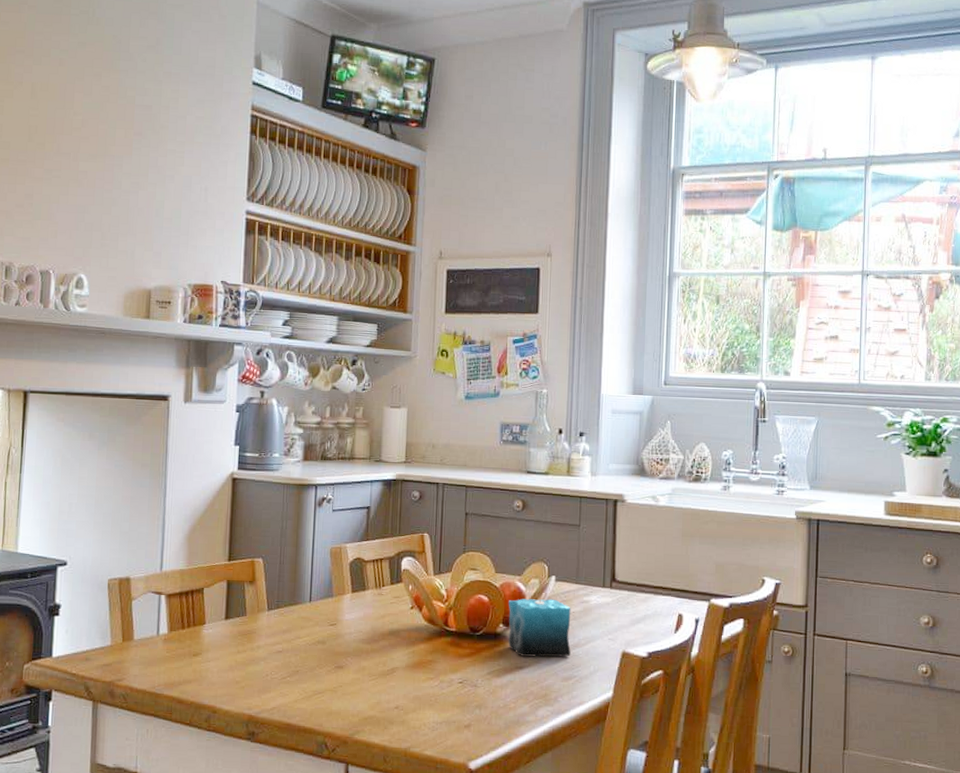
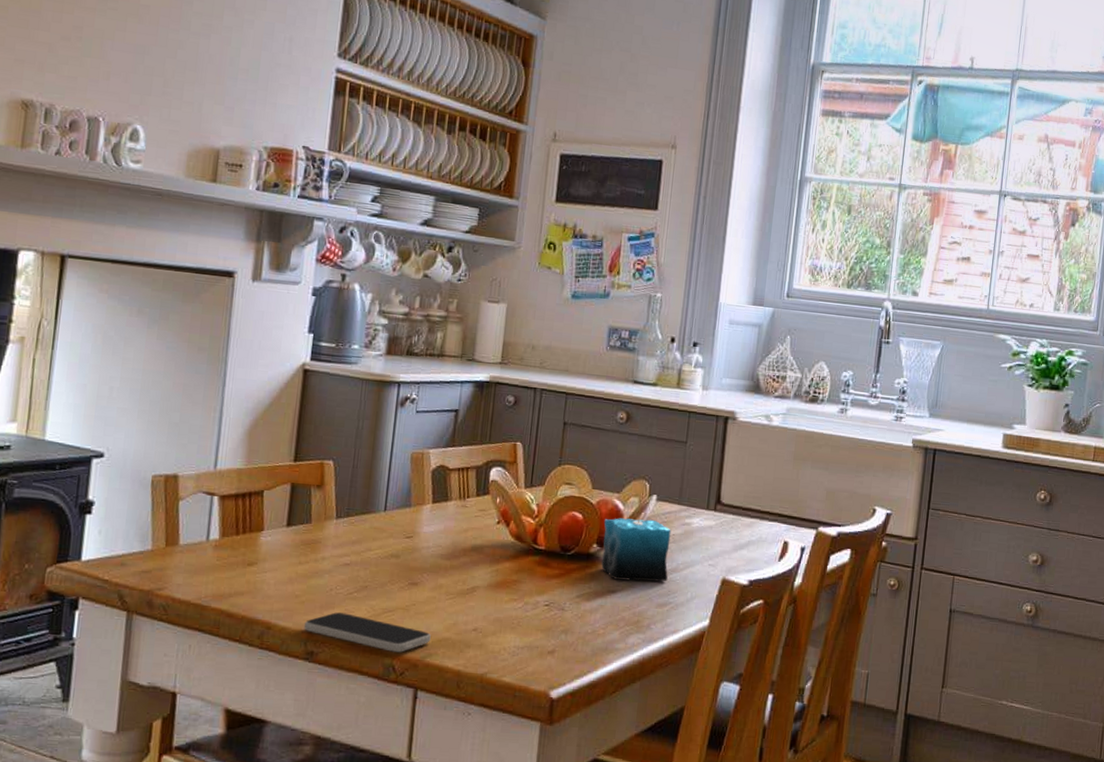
smartphone: none [244,696,358,731] -> present [303,612,431,653]

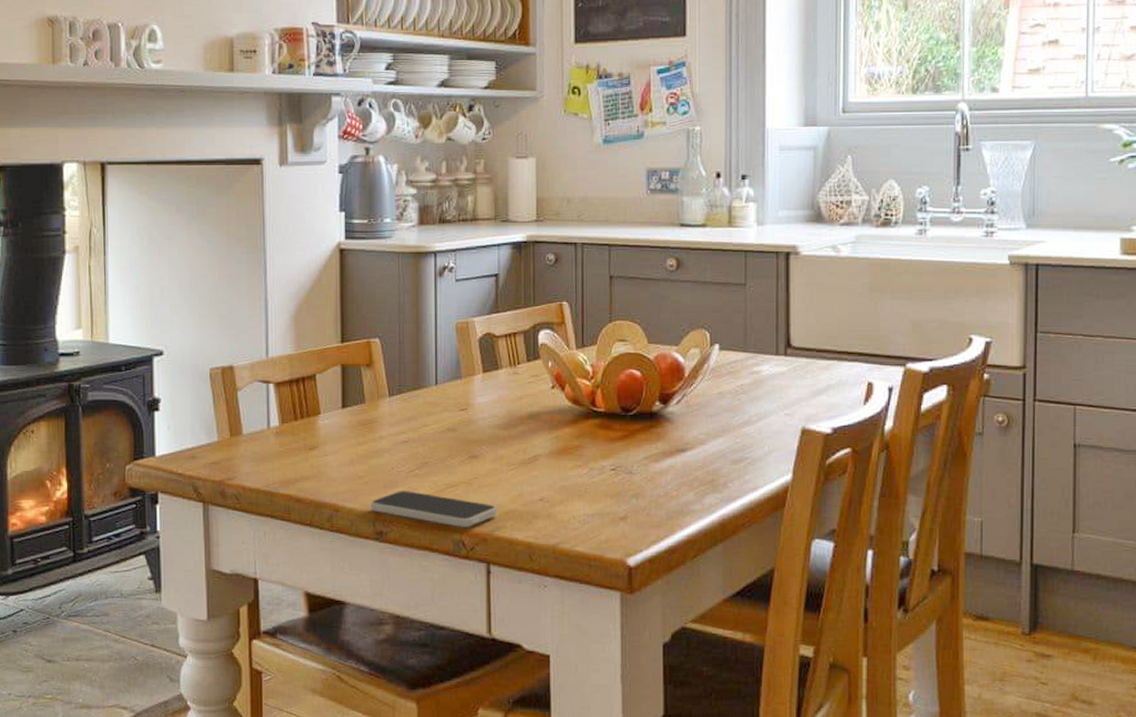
candle: present [601,510,671,582] -> none [664,360,740,438]

